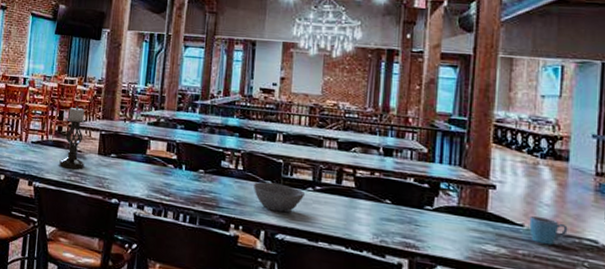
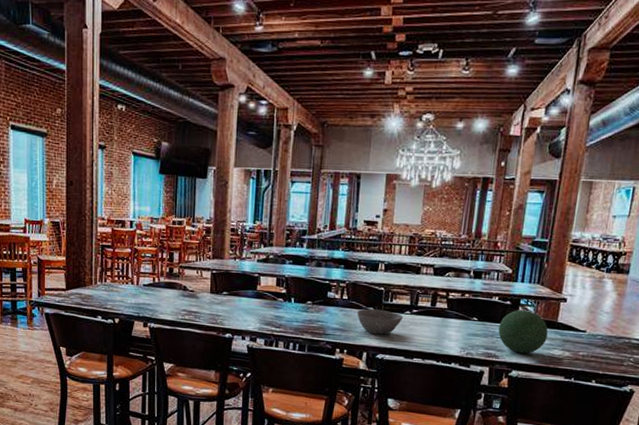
candle holder: present [59,106,87,170] -> none [172,247,198,309]
decorative orb: none [416,194,477,247] -> present [498,309,548,354]
mug: present [529,216,568,246] -> none [590,323,621,346]

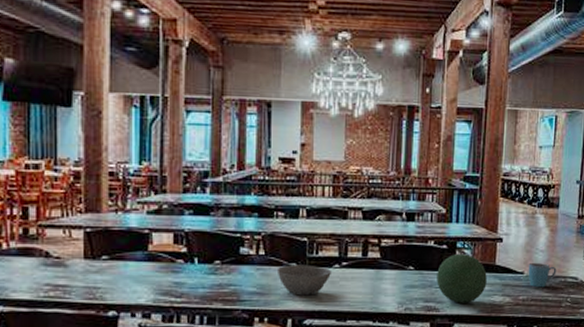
mug: none [590,323,621,346] -> present [528,263,557,288]

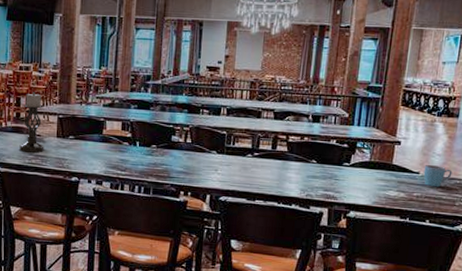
candle holder: none [30,198,67,282] -> present [19,92,45,153]
bowl: present [276,264,331,296] -> none [200,152,245,178]
decorative orb: present [437,253,487,304] -> none [336,152,384,195]

